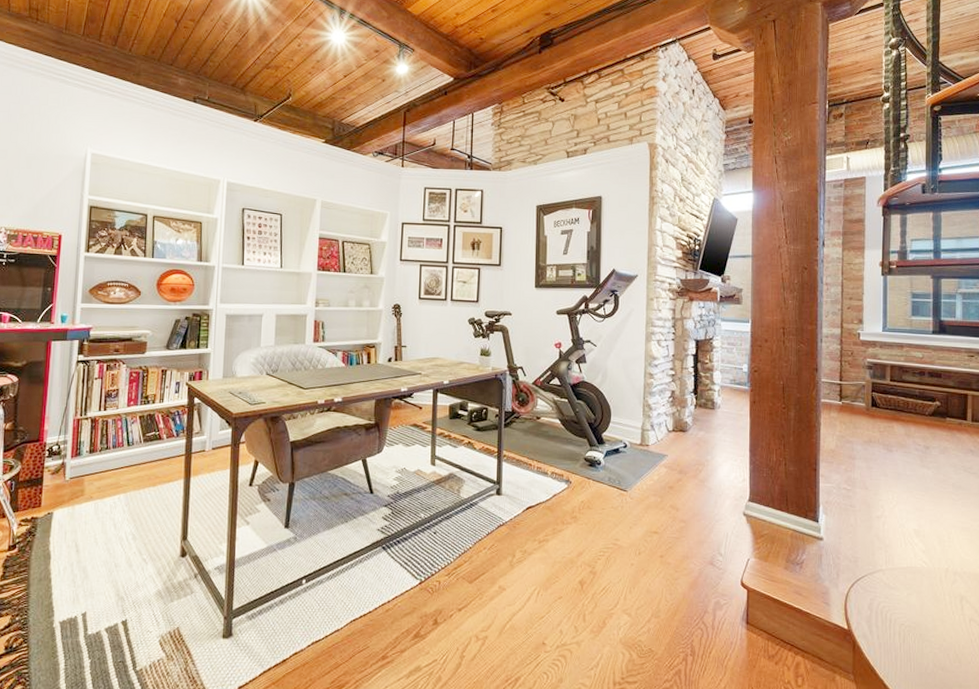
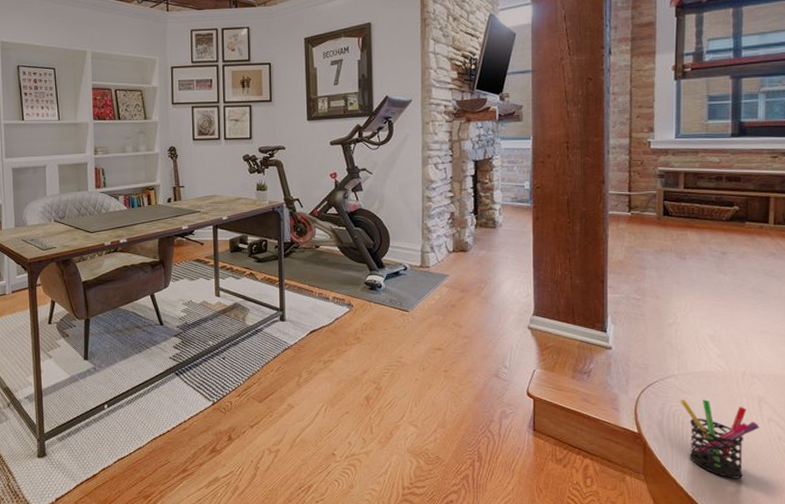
pen holder: none [887,596,962,681] -> present [679,399,759,479]

